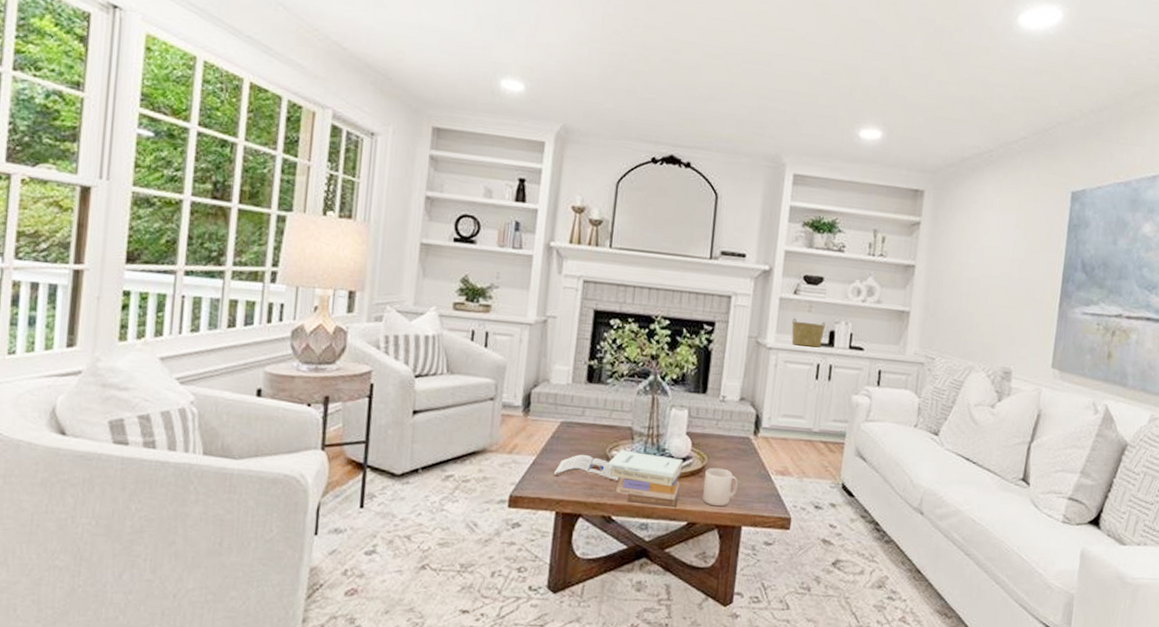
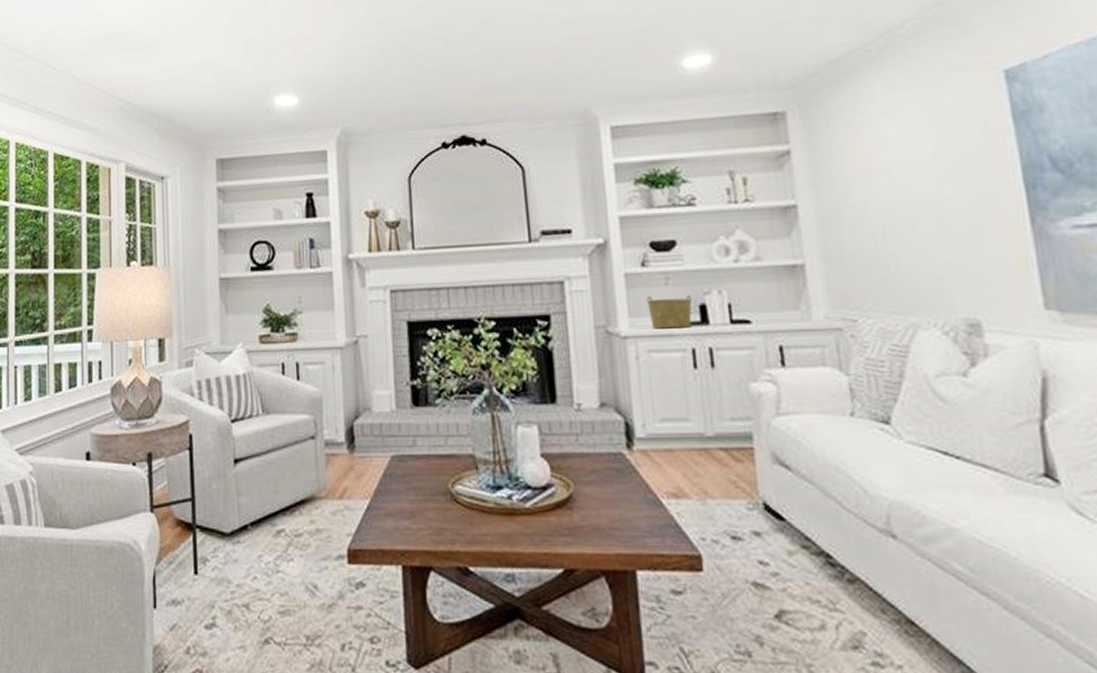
magazine: present [553,454,619,482] -> none [392,492,469,523]
books: present [606,450,683,507] -> none [451,483,547,550]
mug: present [702,467,738,507] -> none [573,495,620,546]

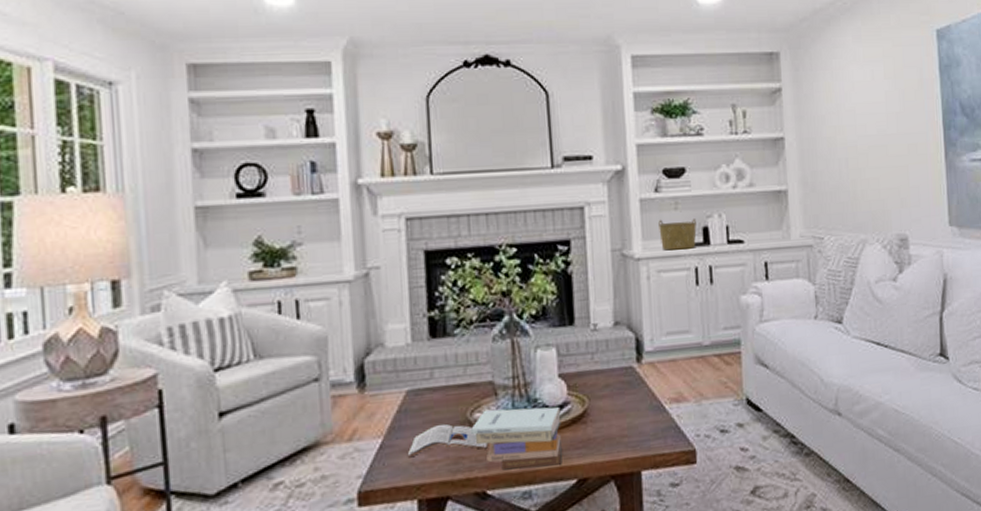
magazine: none [392,492,469,523] -> present [407,423,488,458]
books: none [451,483,547,550] -> present [470,406,562,470]

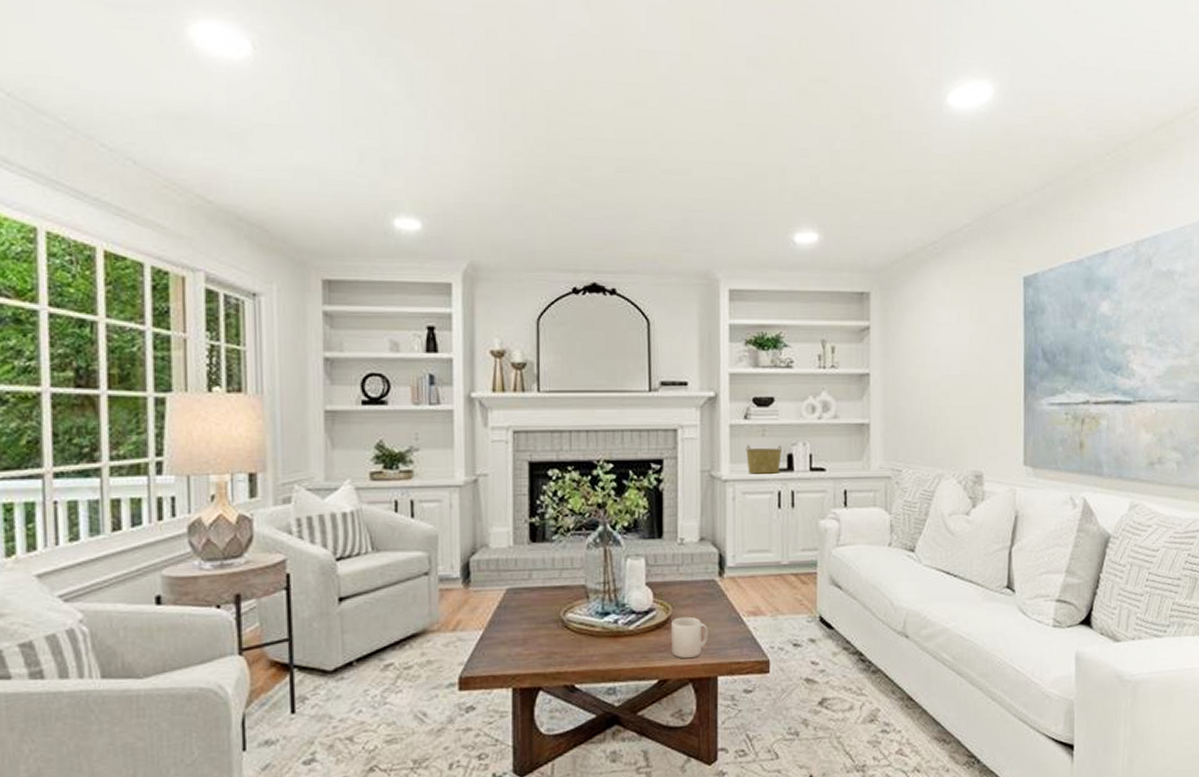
magazine: present [407,423,488,458] -> none [504,621,578,650]
books: present [470,406,562,470] -> none [562,610,646,667]
mug: none [587,408,629,454] -> present [670,616,708,659]

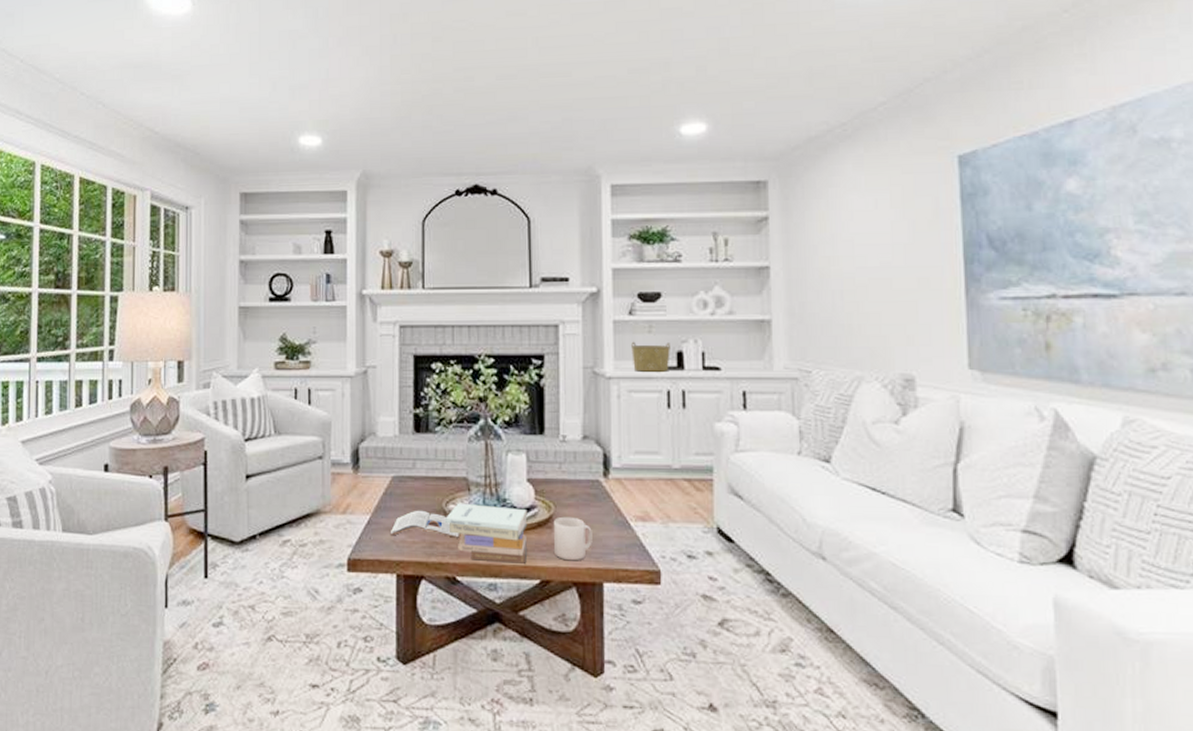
magazine: none [504,621,578,650] -> present [390,510,459,538]
books: none [562,610,646,667] -> present [444,503,528,564]

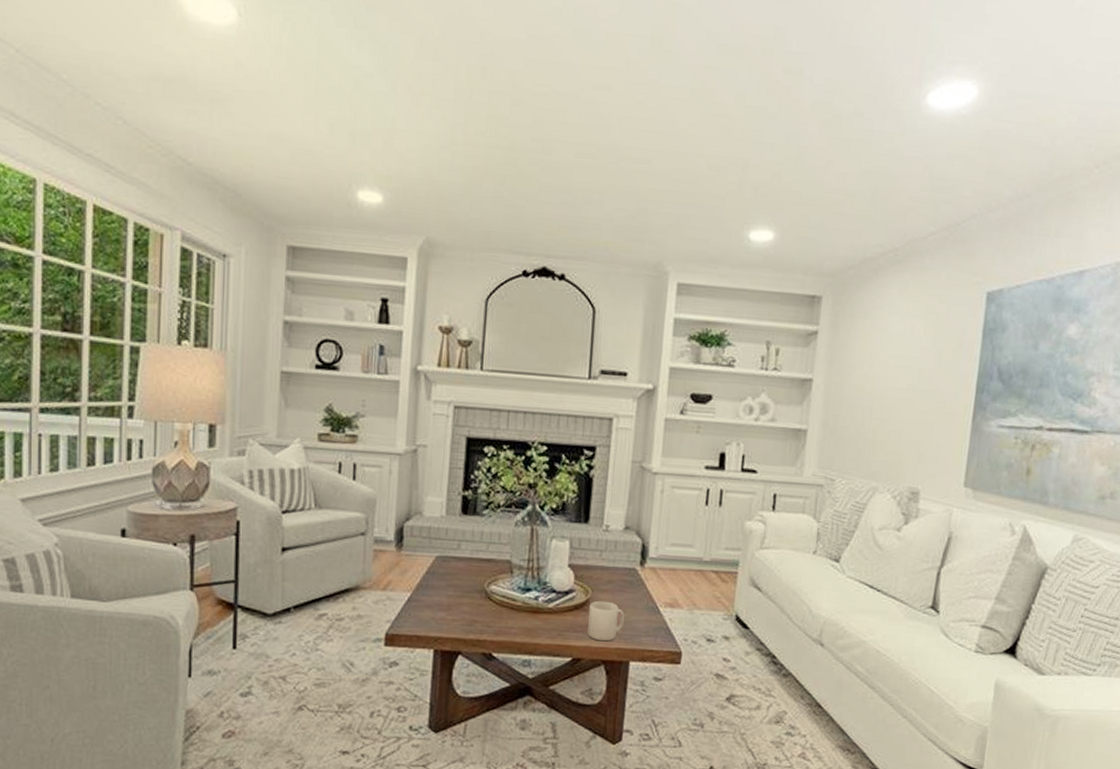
magazine: present [390,510,459,538] -> none [430,589,499,617]
books: present [444,503,528,564] -> none [485,584,566,643]
basket: present [631,341,670,372] -> none [678,440,715,471]

